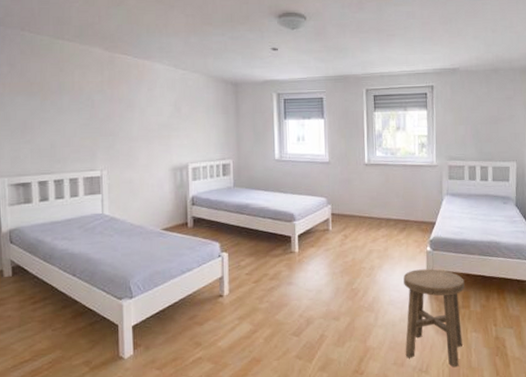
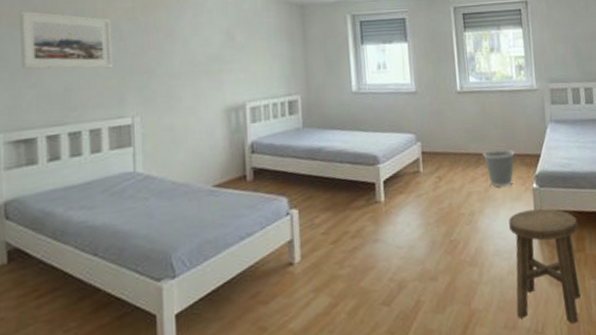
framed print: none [17,81,87,131] -> present [18,10,114,69]
wastebasket: none [384,216,413,248] -> present [483,149,515,187]

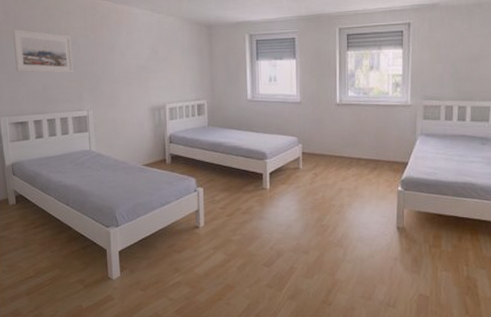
wastebasket: present [483,149,515,187] -> none [355,156,385,187]
stool: present [508,208,581,325] -> none [373,208,436,304]

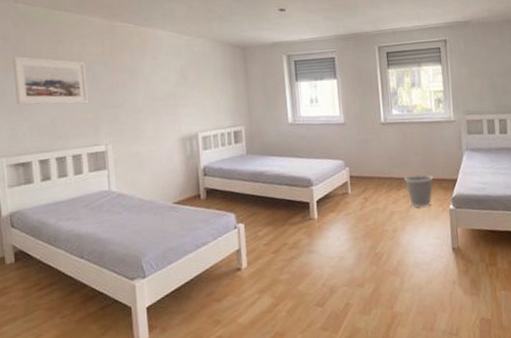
wastebasket: none [355,156,385,187] -> present [404,174,434,208]

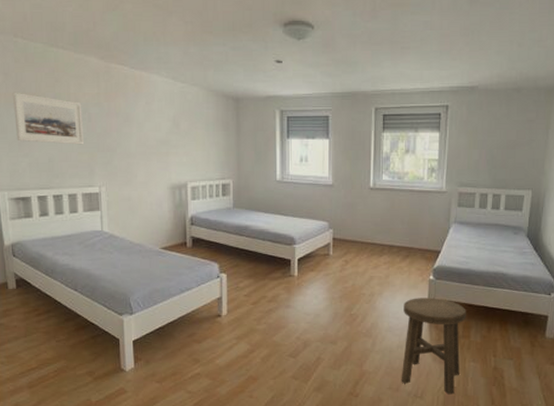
wastebasket: present [404,174,434,208] -> none [387,243,417,275]
stool: none [427,227,492,329] -> present [401,297,466,395]

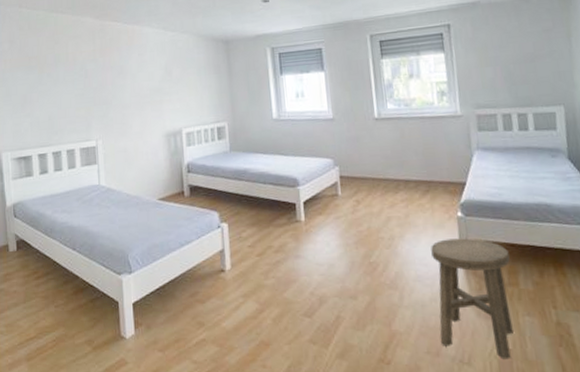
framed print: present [12,92,85,145] -> none [16,56,82,102]

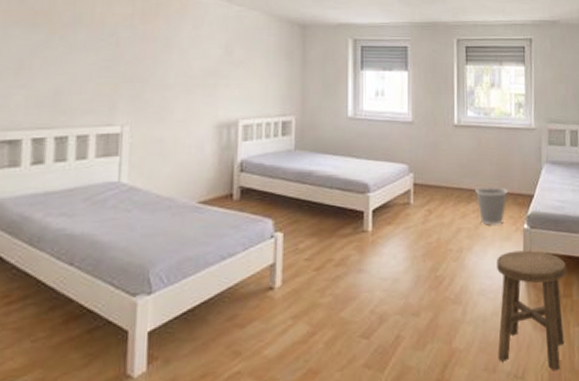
wastebasket: none [402,176,438,214] -> present [476,187,508,225]

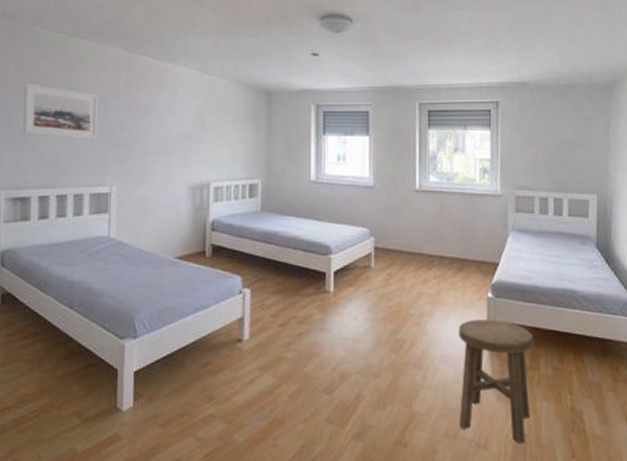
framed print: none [12,9,109,74] -> present [22,82,99,140]
wastebasket: present [476,187,508,225] -> none [437,254,472,292]

